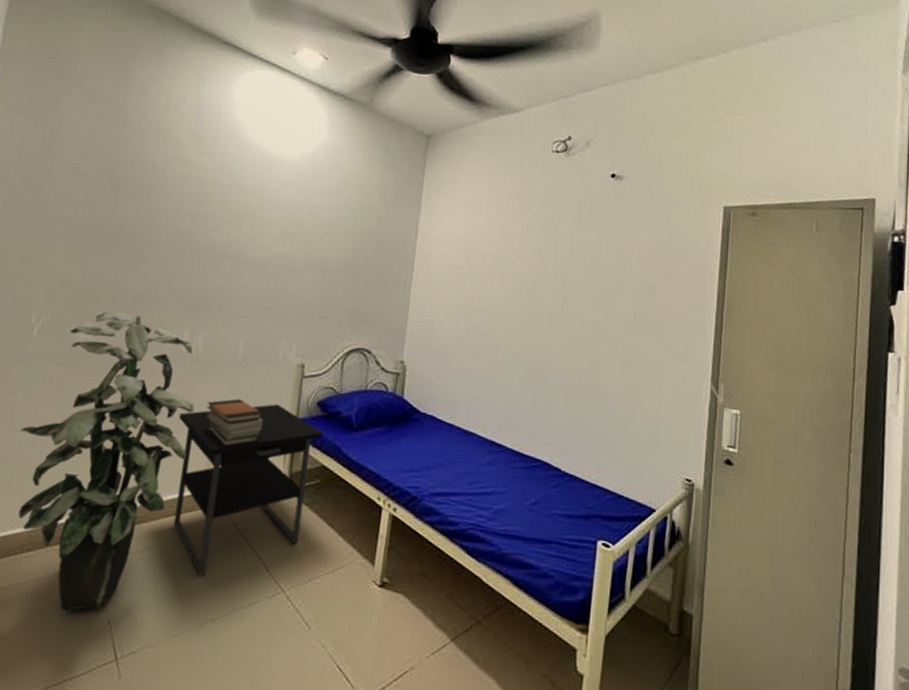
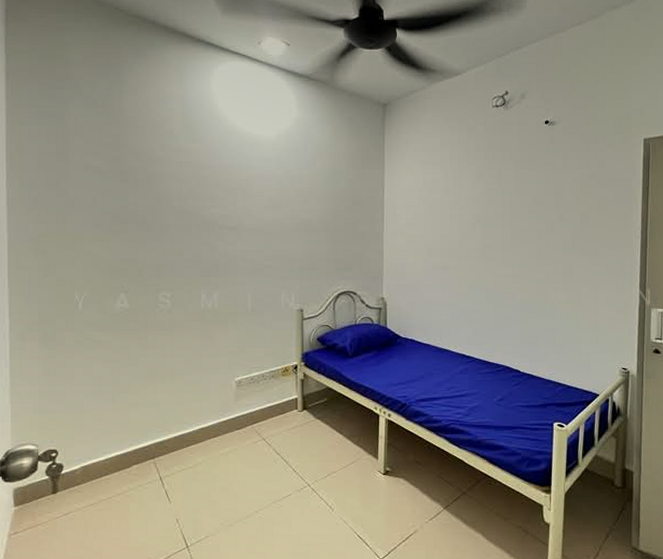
indoor plant: present [18,311,194,611] -> none [83,282,218,516]
nightstand: present [173,404,324,577] -> none [207,343,325,481]
book stack: present [206,399,263,447] -> none [228,342,275,380]

